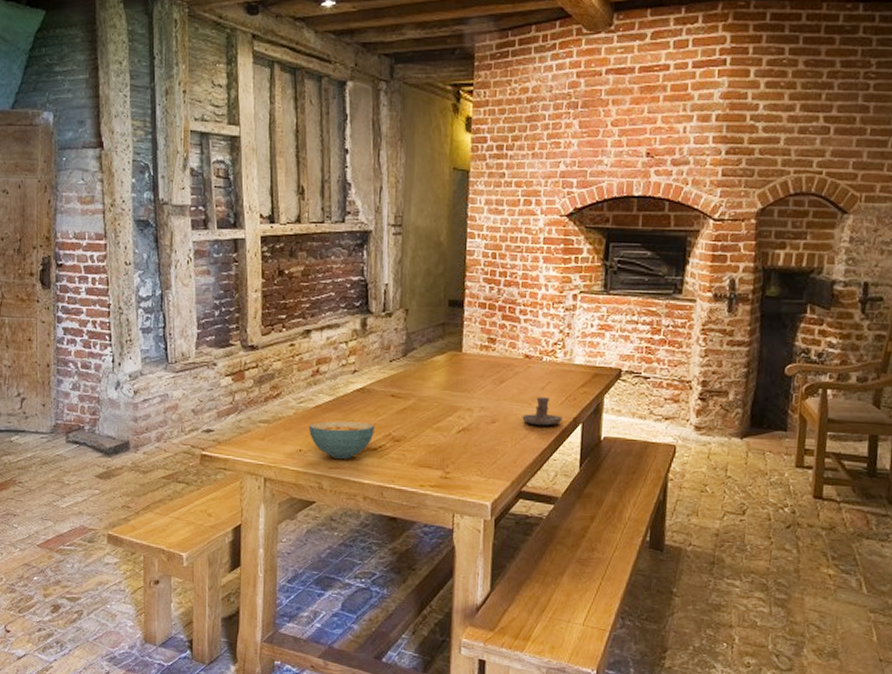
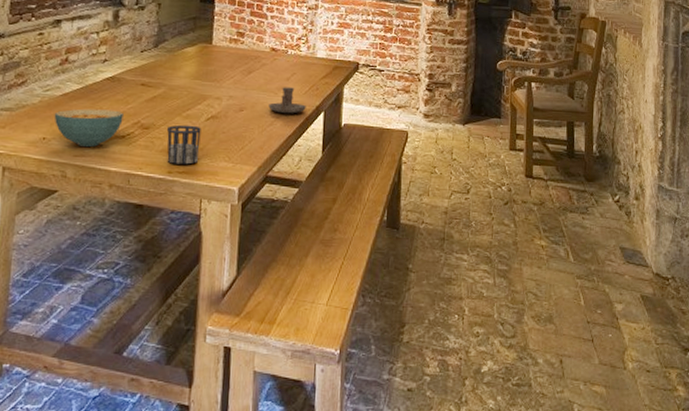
cup: none [418,437,452,478] -> present [167,124,201,165]

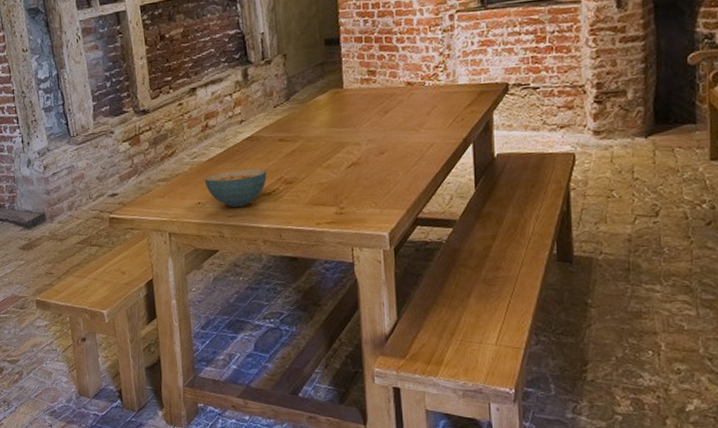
cup: present [167,124,201,165] -> none [310,174,345,215]
candle holder: present [268,87,306,114] -> none [410,121,452,151]

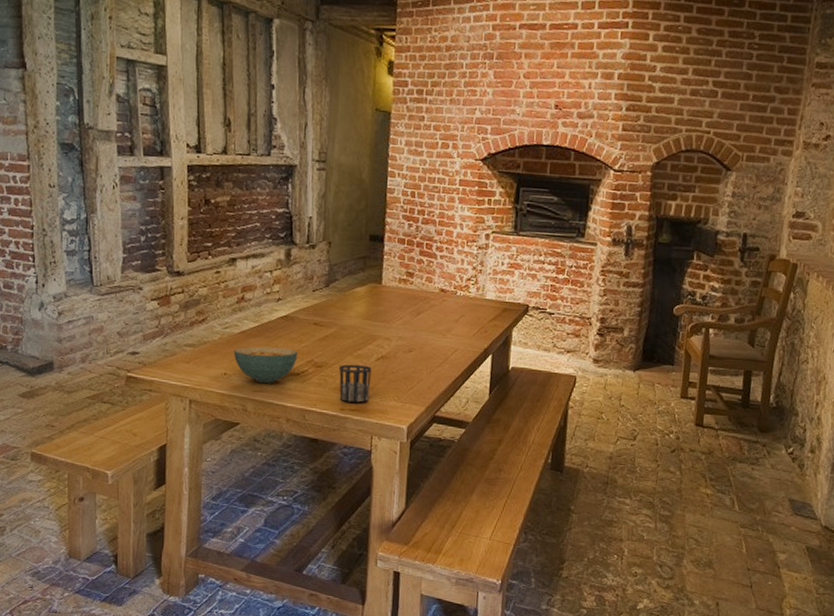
cup: none [310,174,345,215] -> present [339,364,372,403]

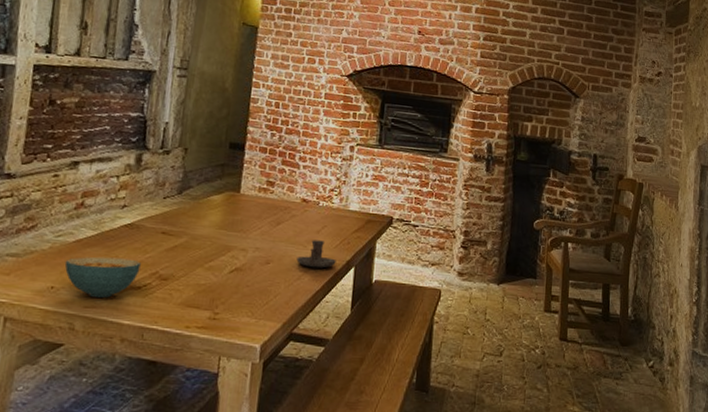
cup: present [339,364,372,403] -> none [185,276,224,319]
candle holder: none [437,328,474,356] -> present [296,240,336,268]

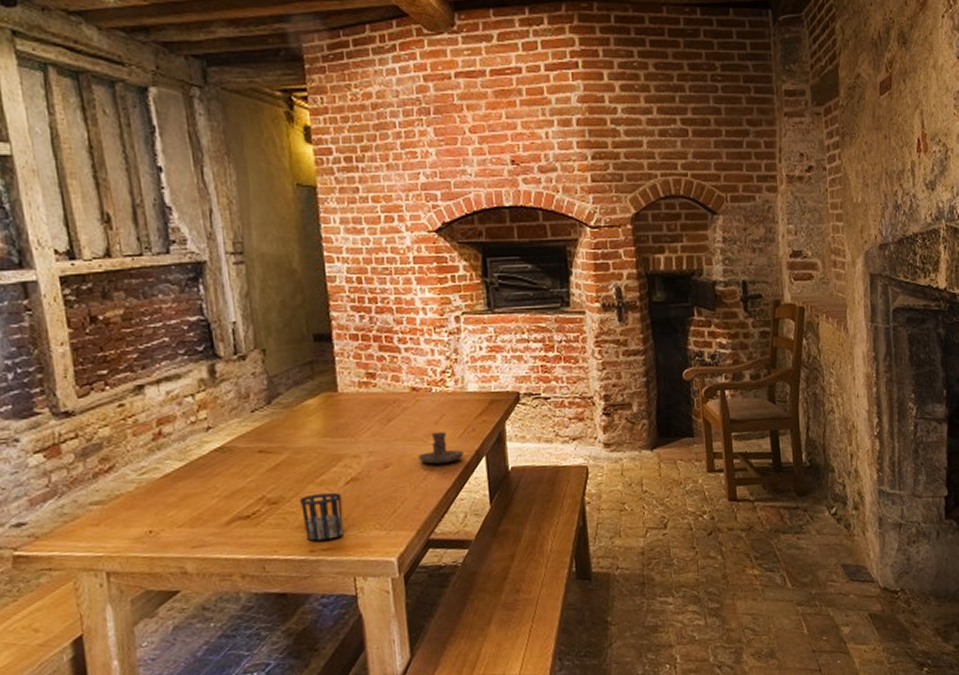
cereal bowl: present [64,256,141,298] -> none [157,486,244,536]
cup: none [185,276,224,319] -> present [300,492,345,541]

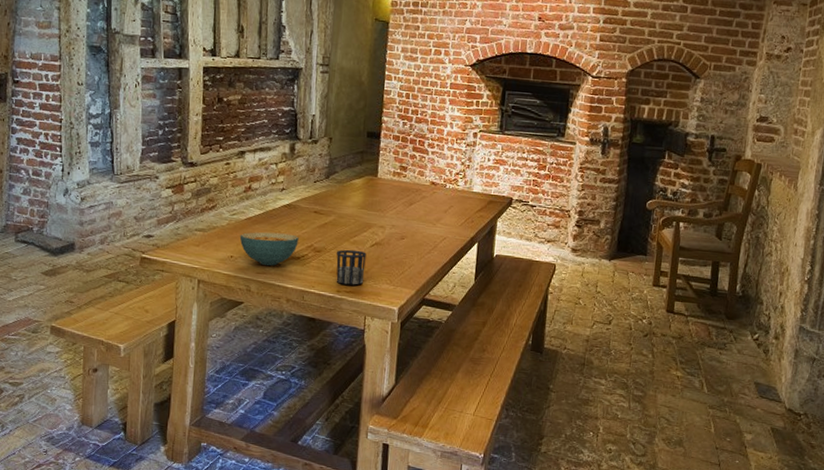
cereal bowl: none [157,486,244,536] -> present [239,232,299,266]
candle holder: present [418,432,464,465] -> none [427,218,462,244]

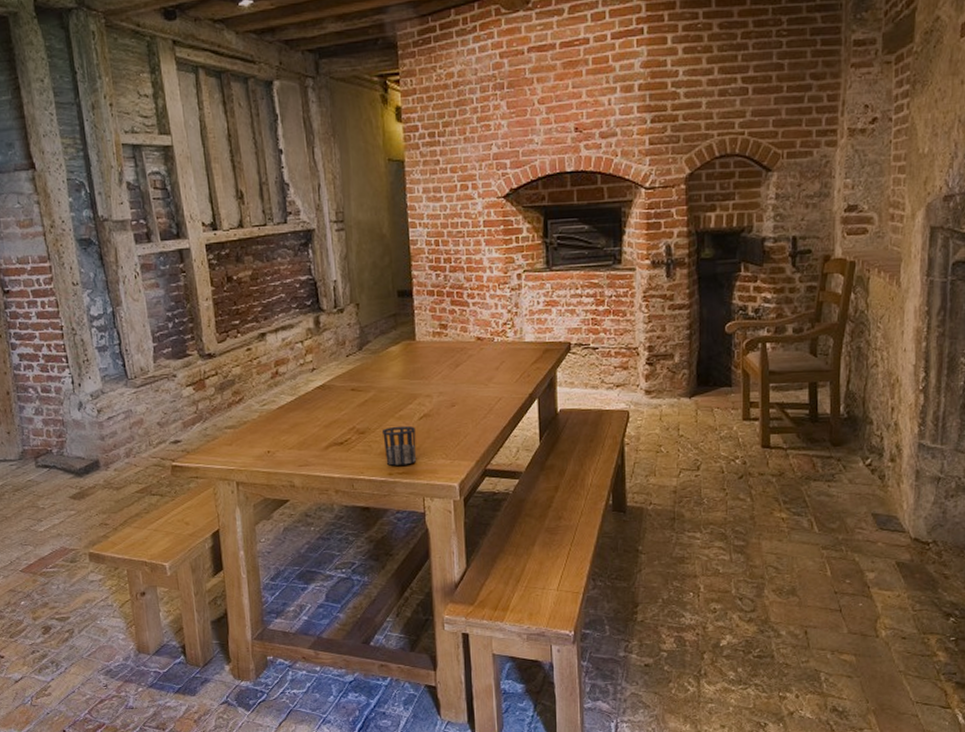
cereal bowl: present [239,232,299,266] -> none [274,418,339,457]

